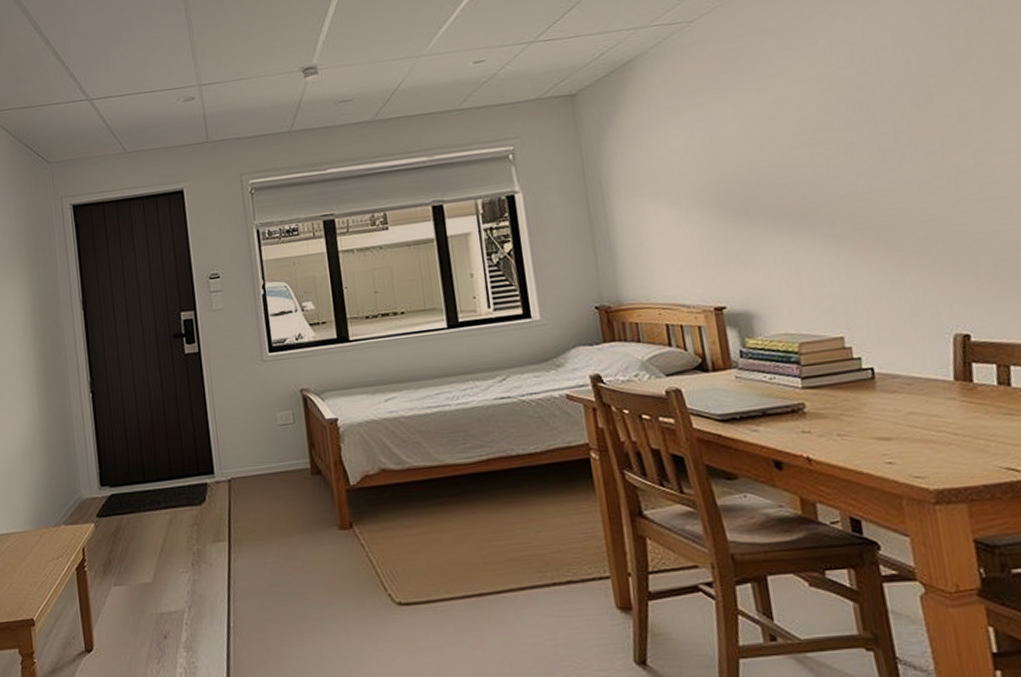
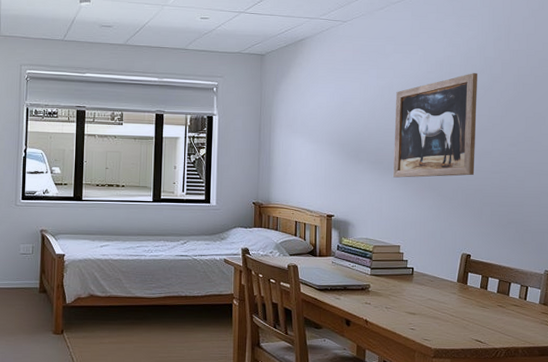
wall art: none [793,53,952,236] -> present [393,73,477,178]

